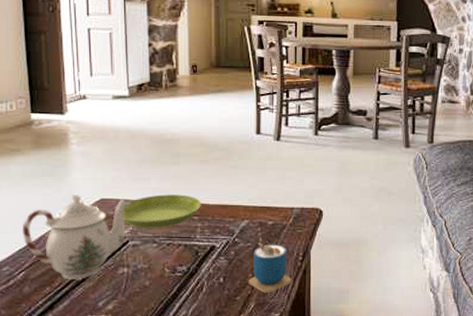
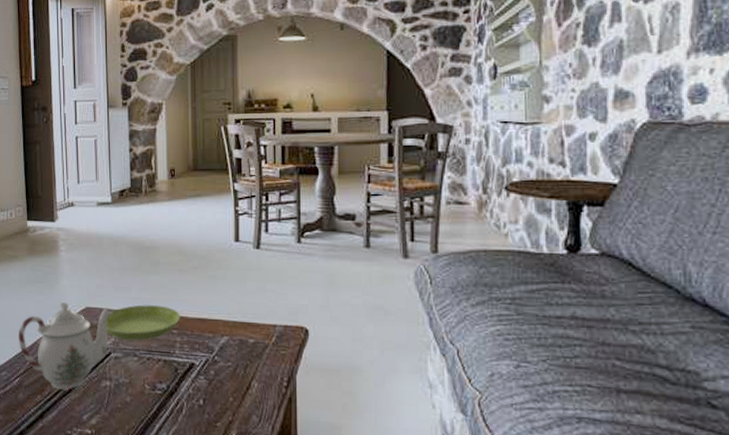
cup: present [249,227,292,293] -> none [229,345,276,422]

